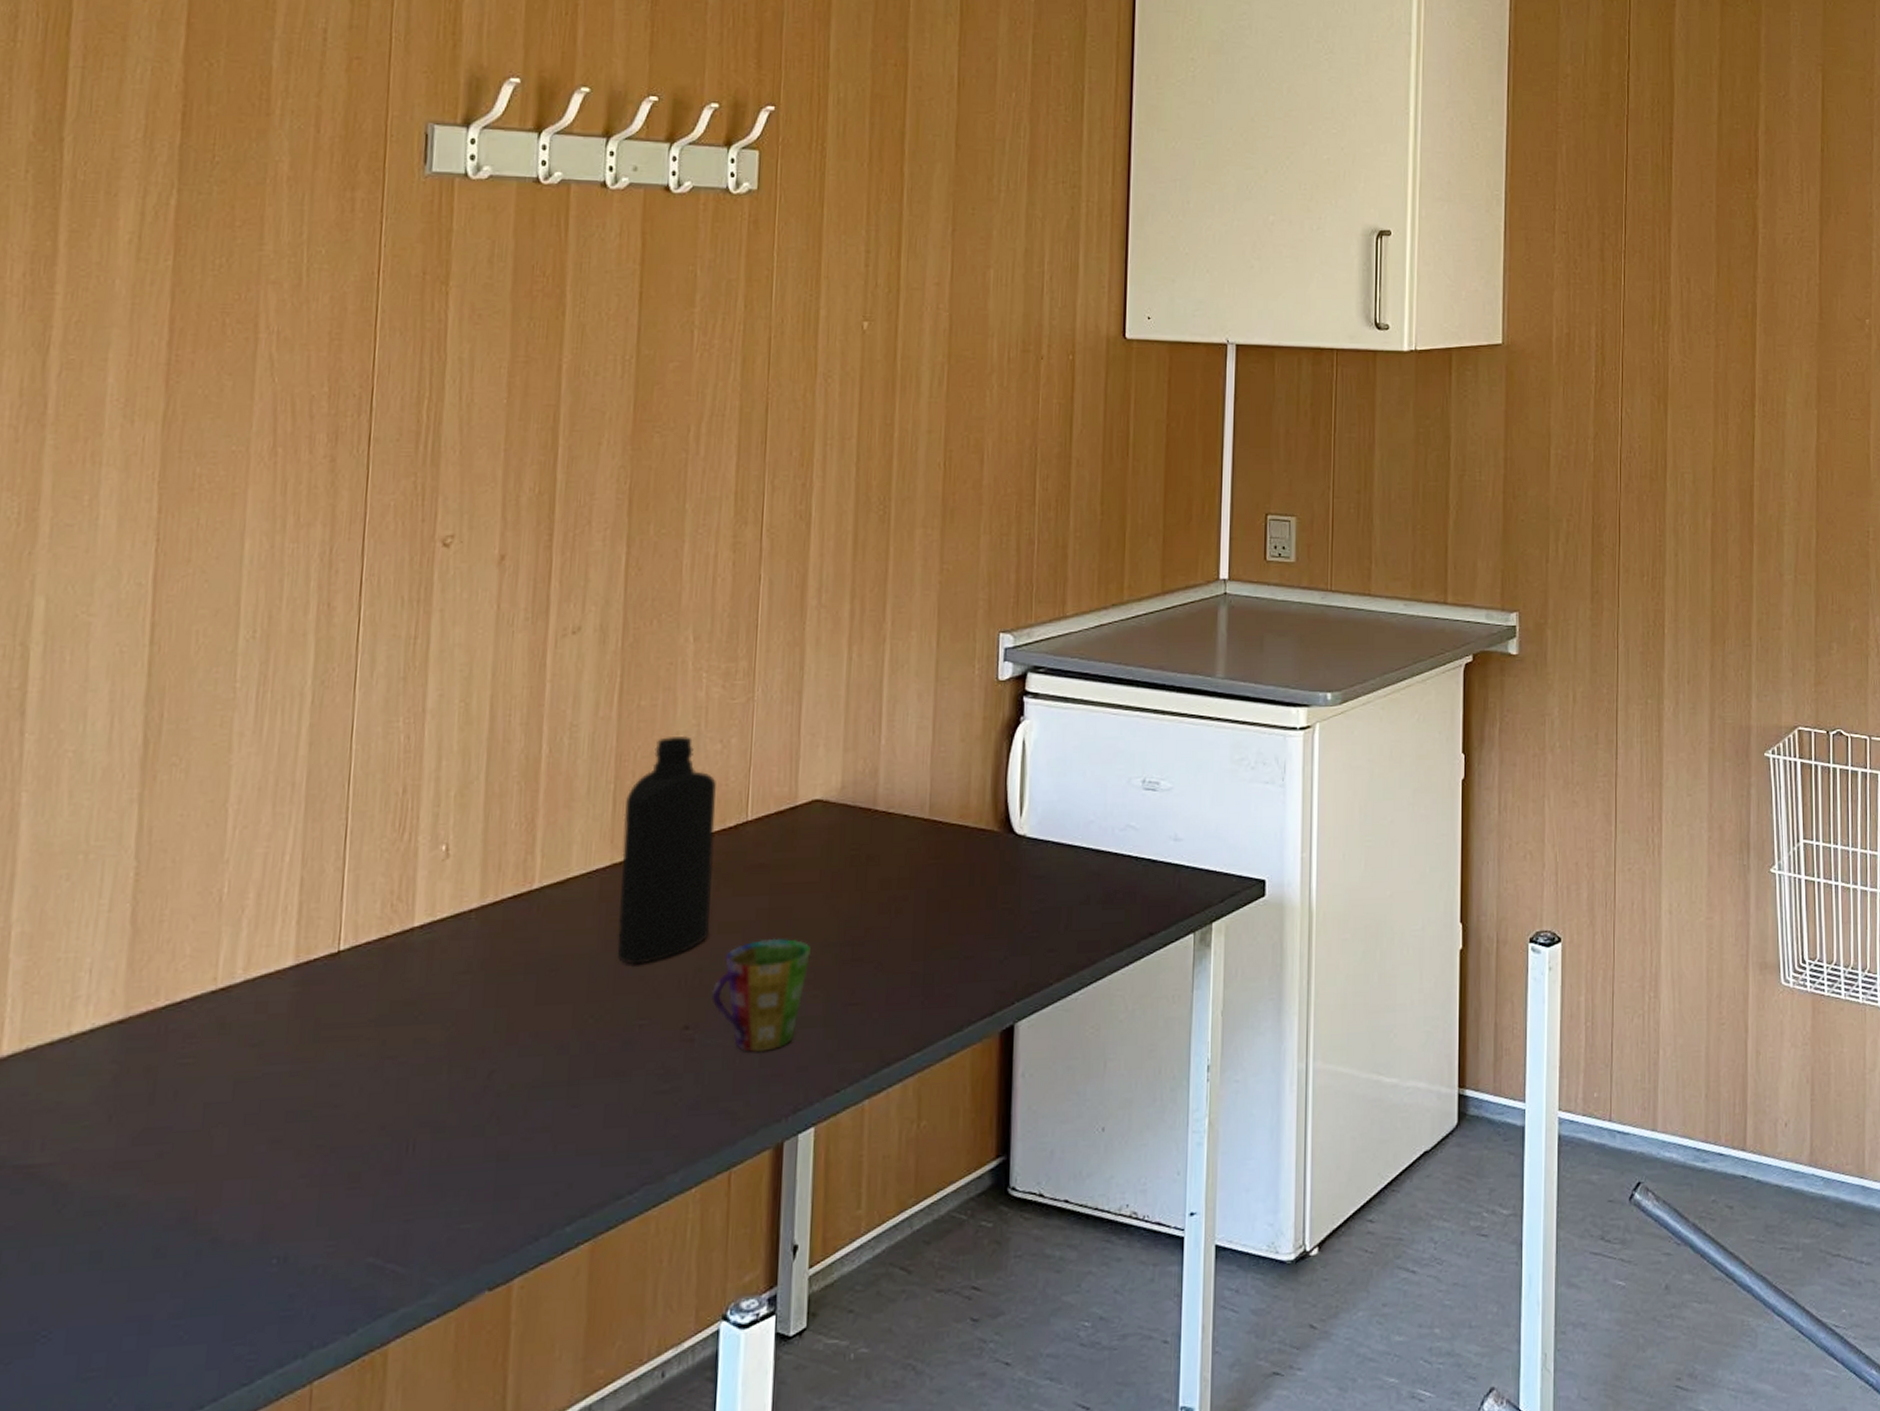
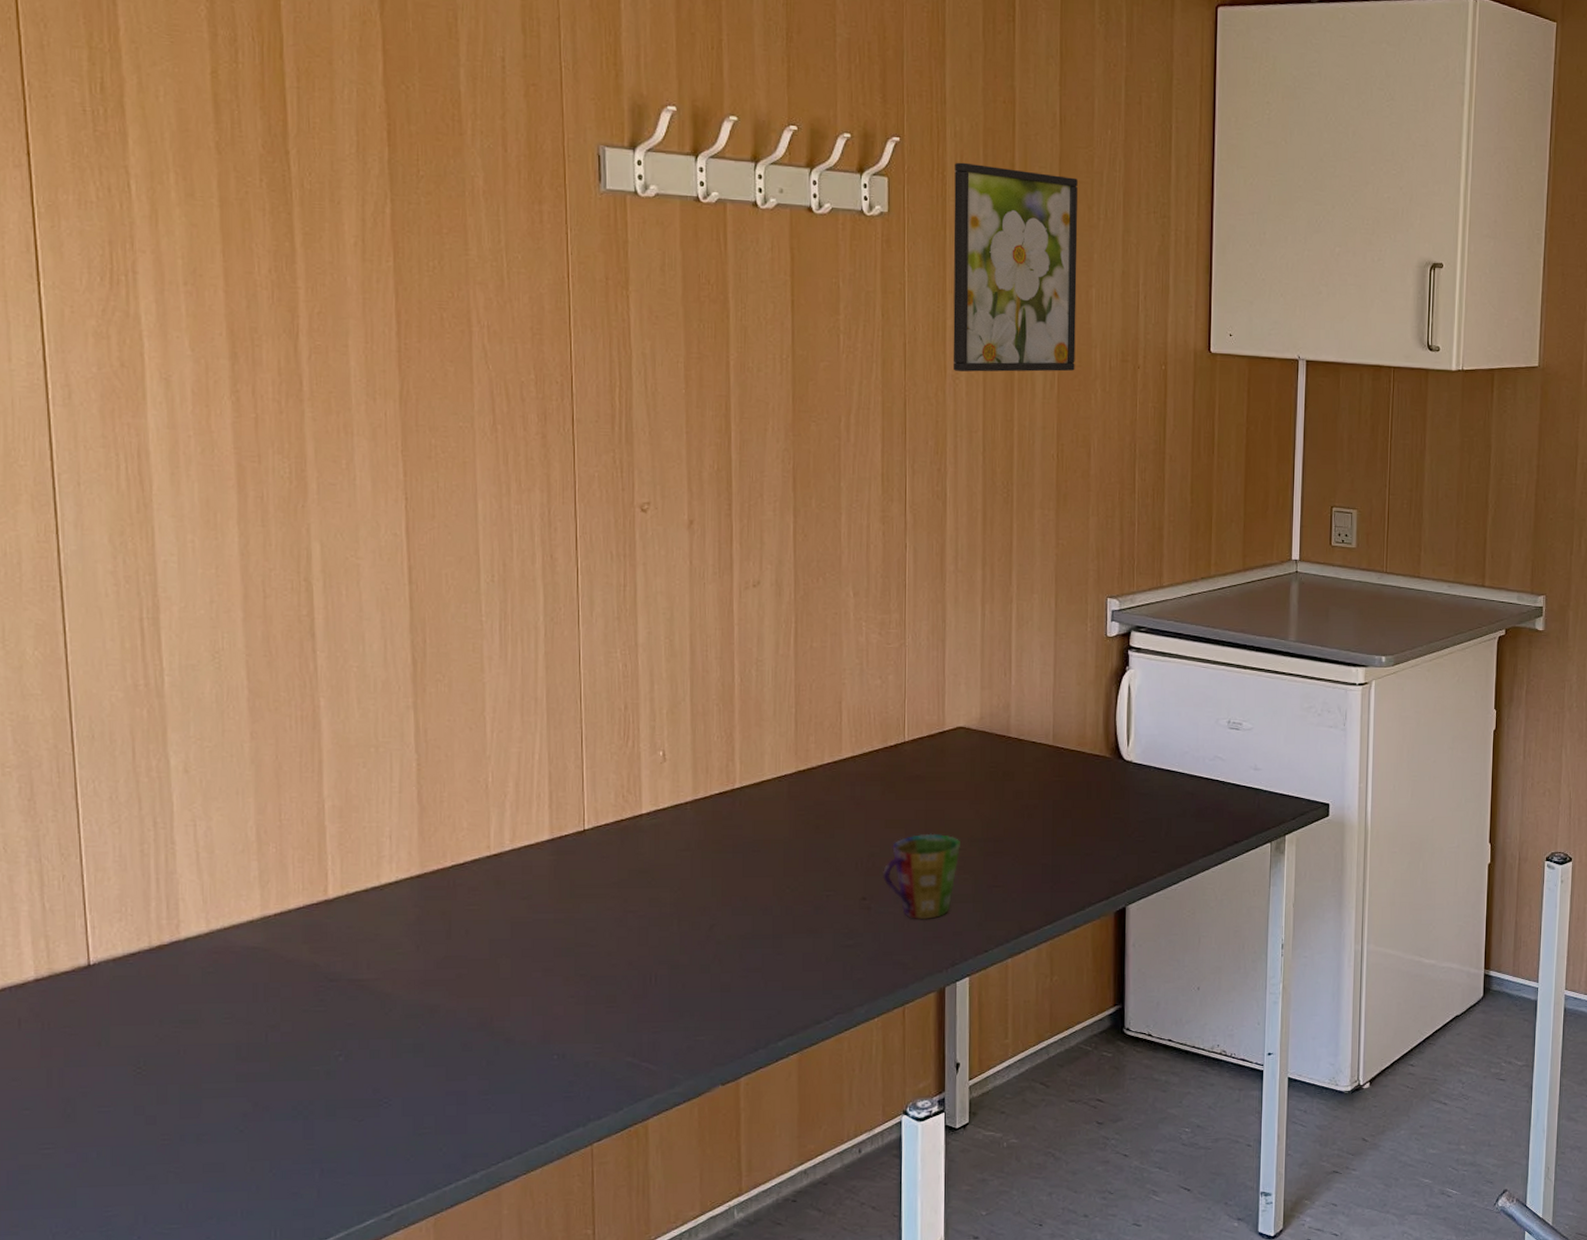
bottle: present [617,735,716,965] -> none [804,672,879,849]
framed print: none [825,132,976,369] -> present [953,162,1078,372]

